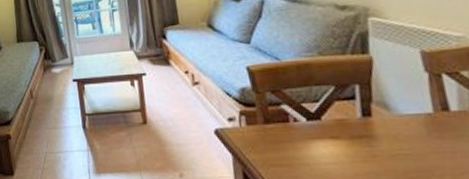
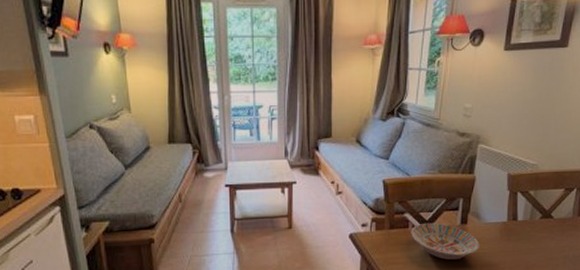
bowl: none [293,115,397,162] -> present [411,222,479,260]

